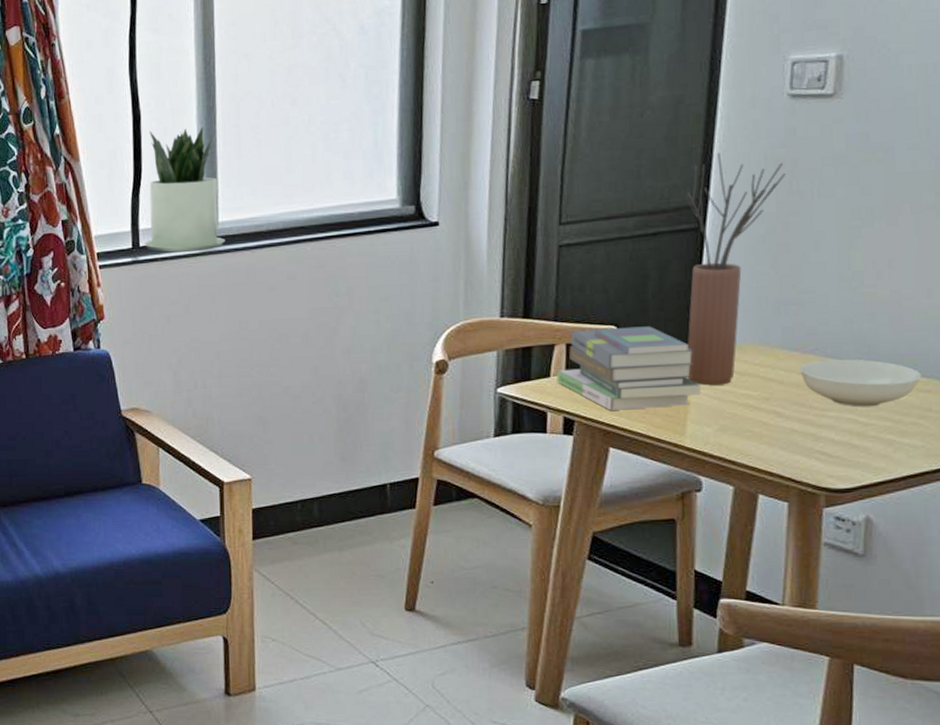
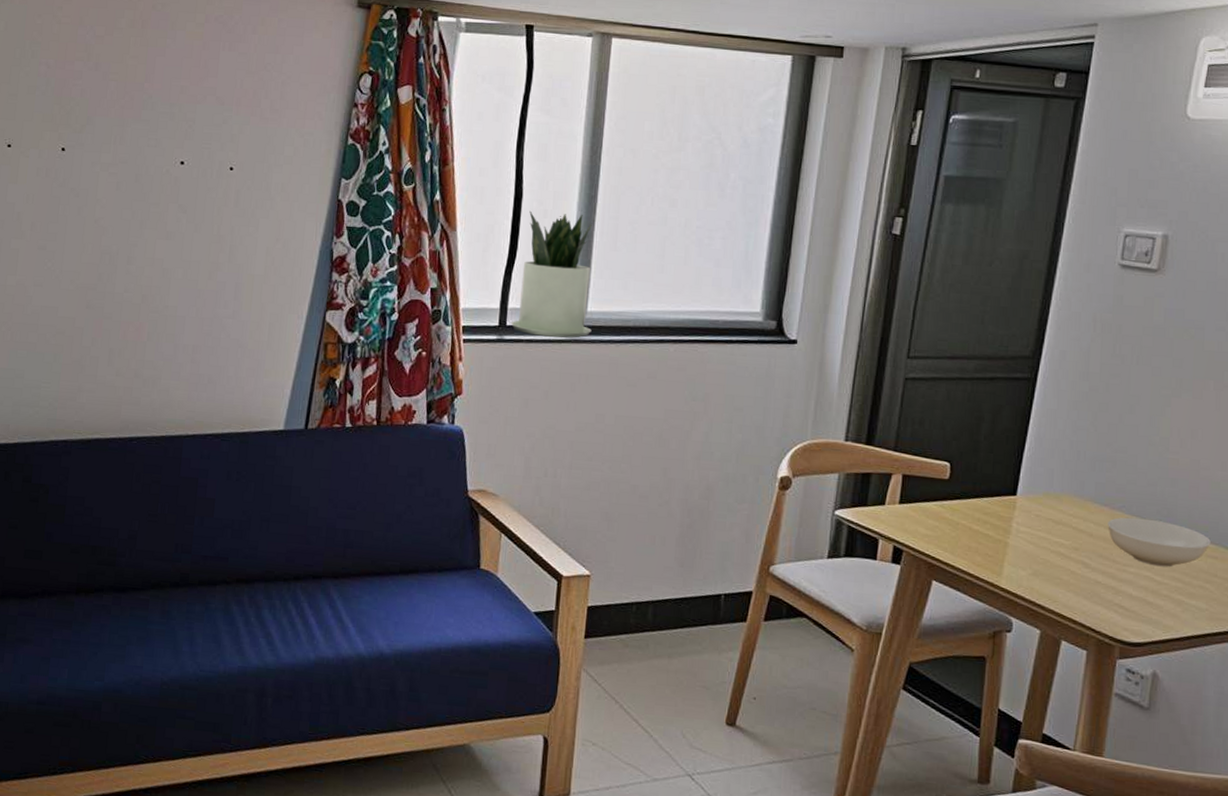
books: present [557,326,701,411] -> none [891,462,1019,547]
vase: present [684,152,786,386] -> none [1009,309,1111,531]

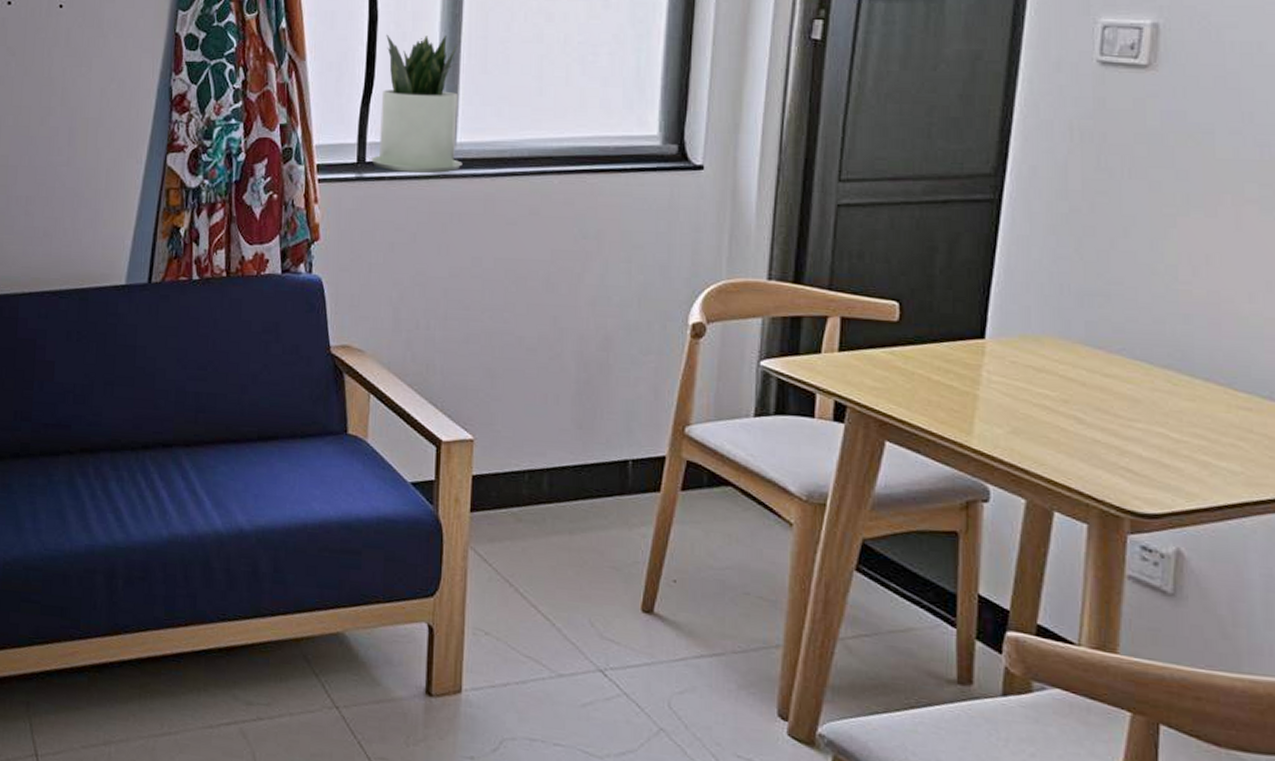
bowl: present [1108,517,1211,567] -> none [1104,362,1241,422]

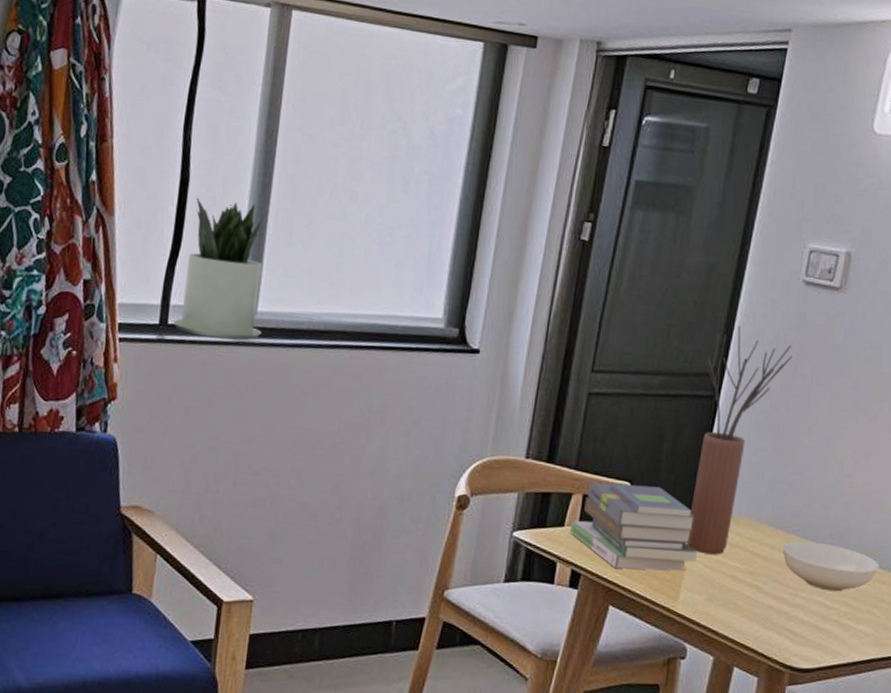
books: none [829,302,991,401] -> present [570,482,697,571]
vase: none [977,117,1094,381] -> present [687,325,793,555]
bowl: none [1104,362,1241,422] -> present [782,541,879,592]

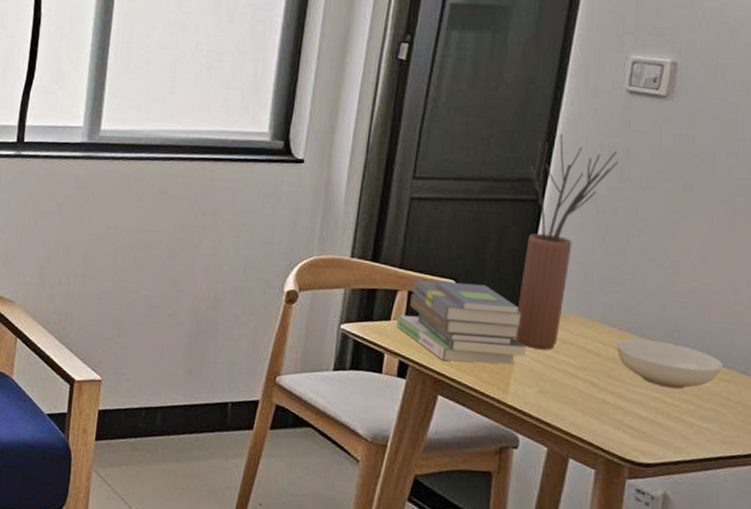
planter: present [172,197,265,341] -> none [28,34,107,155]

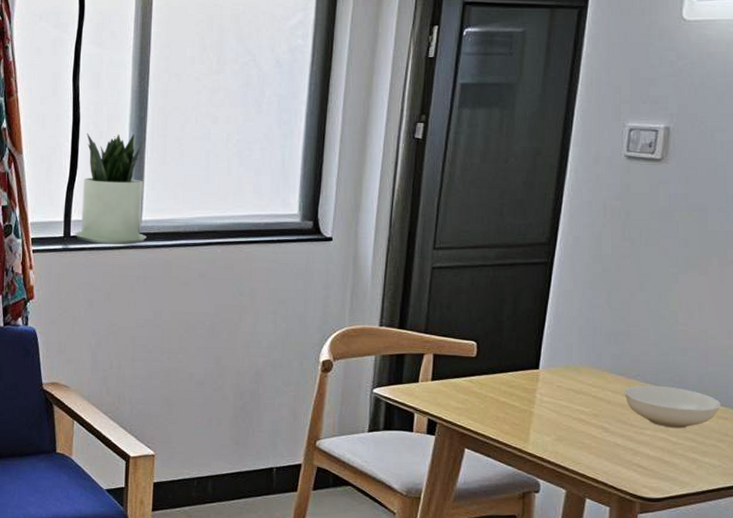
planter: none [28,34,107,155] -> present [74,133,147,245]
books: present [396,279,526,365] -> none [424,343,543,416]
vase: present [516,133,619,350] -> none [533,199,621,401]

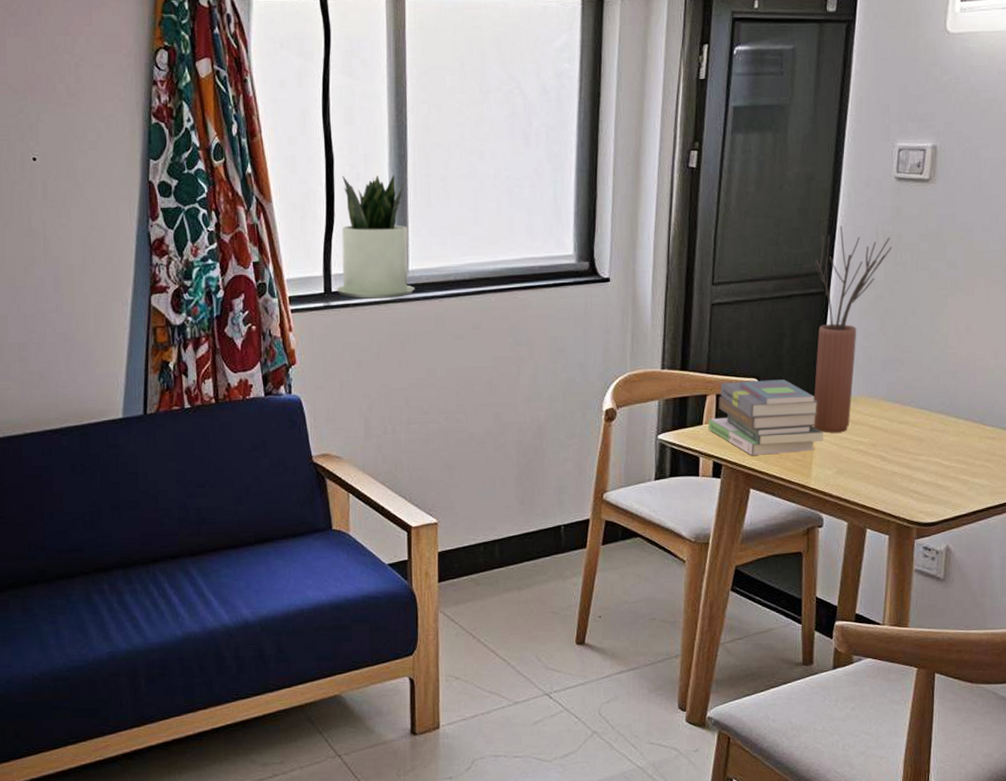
books: none [424,343,543,416] -> present [708,379,823,455]
vase: none [533,199,621,401] -> present [813,225,893,433]
bowl: present [624,385,721,429] -> none [900,410,989,452]

